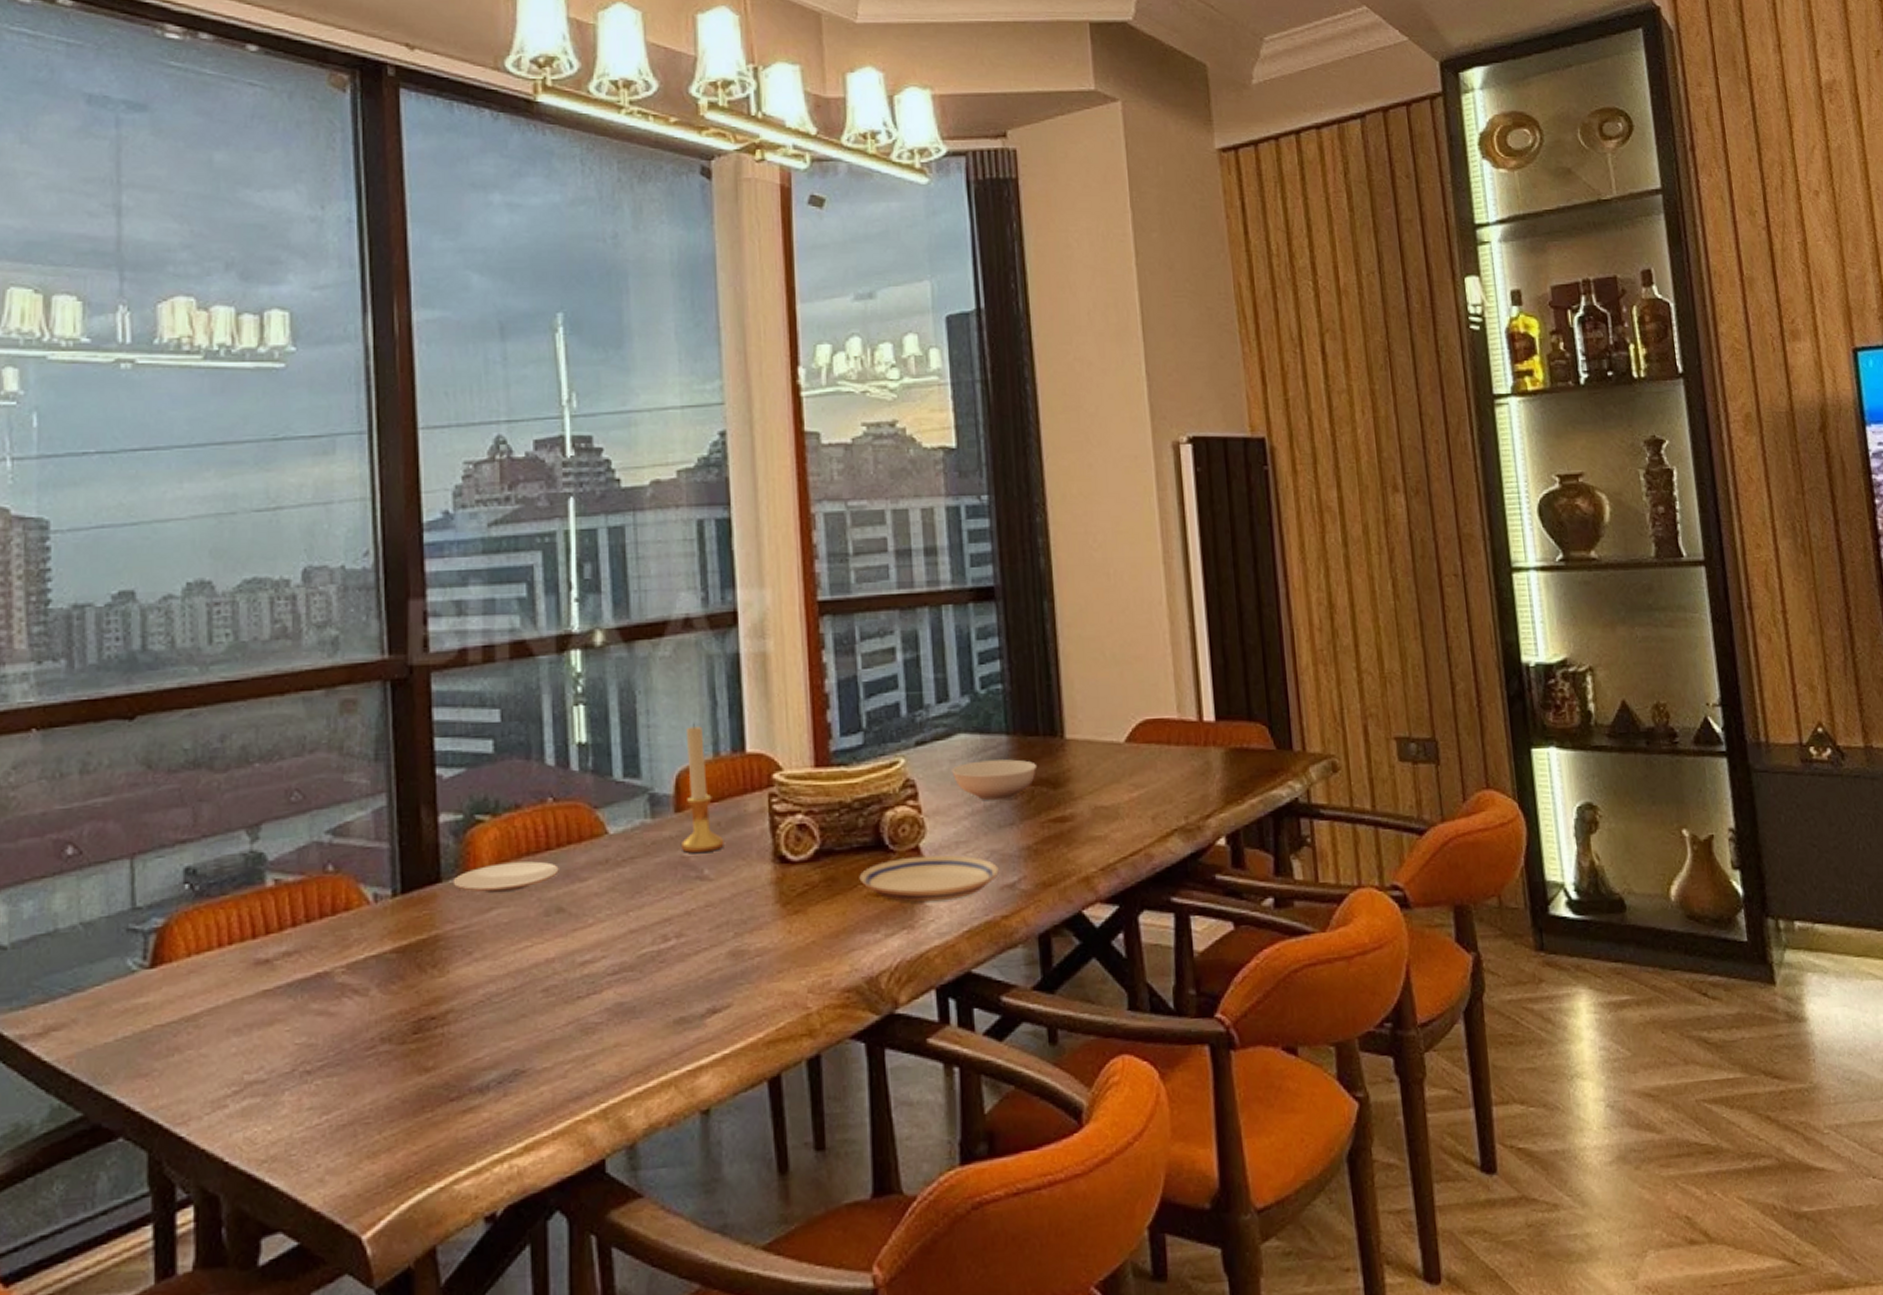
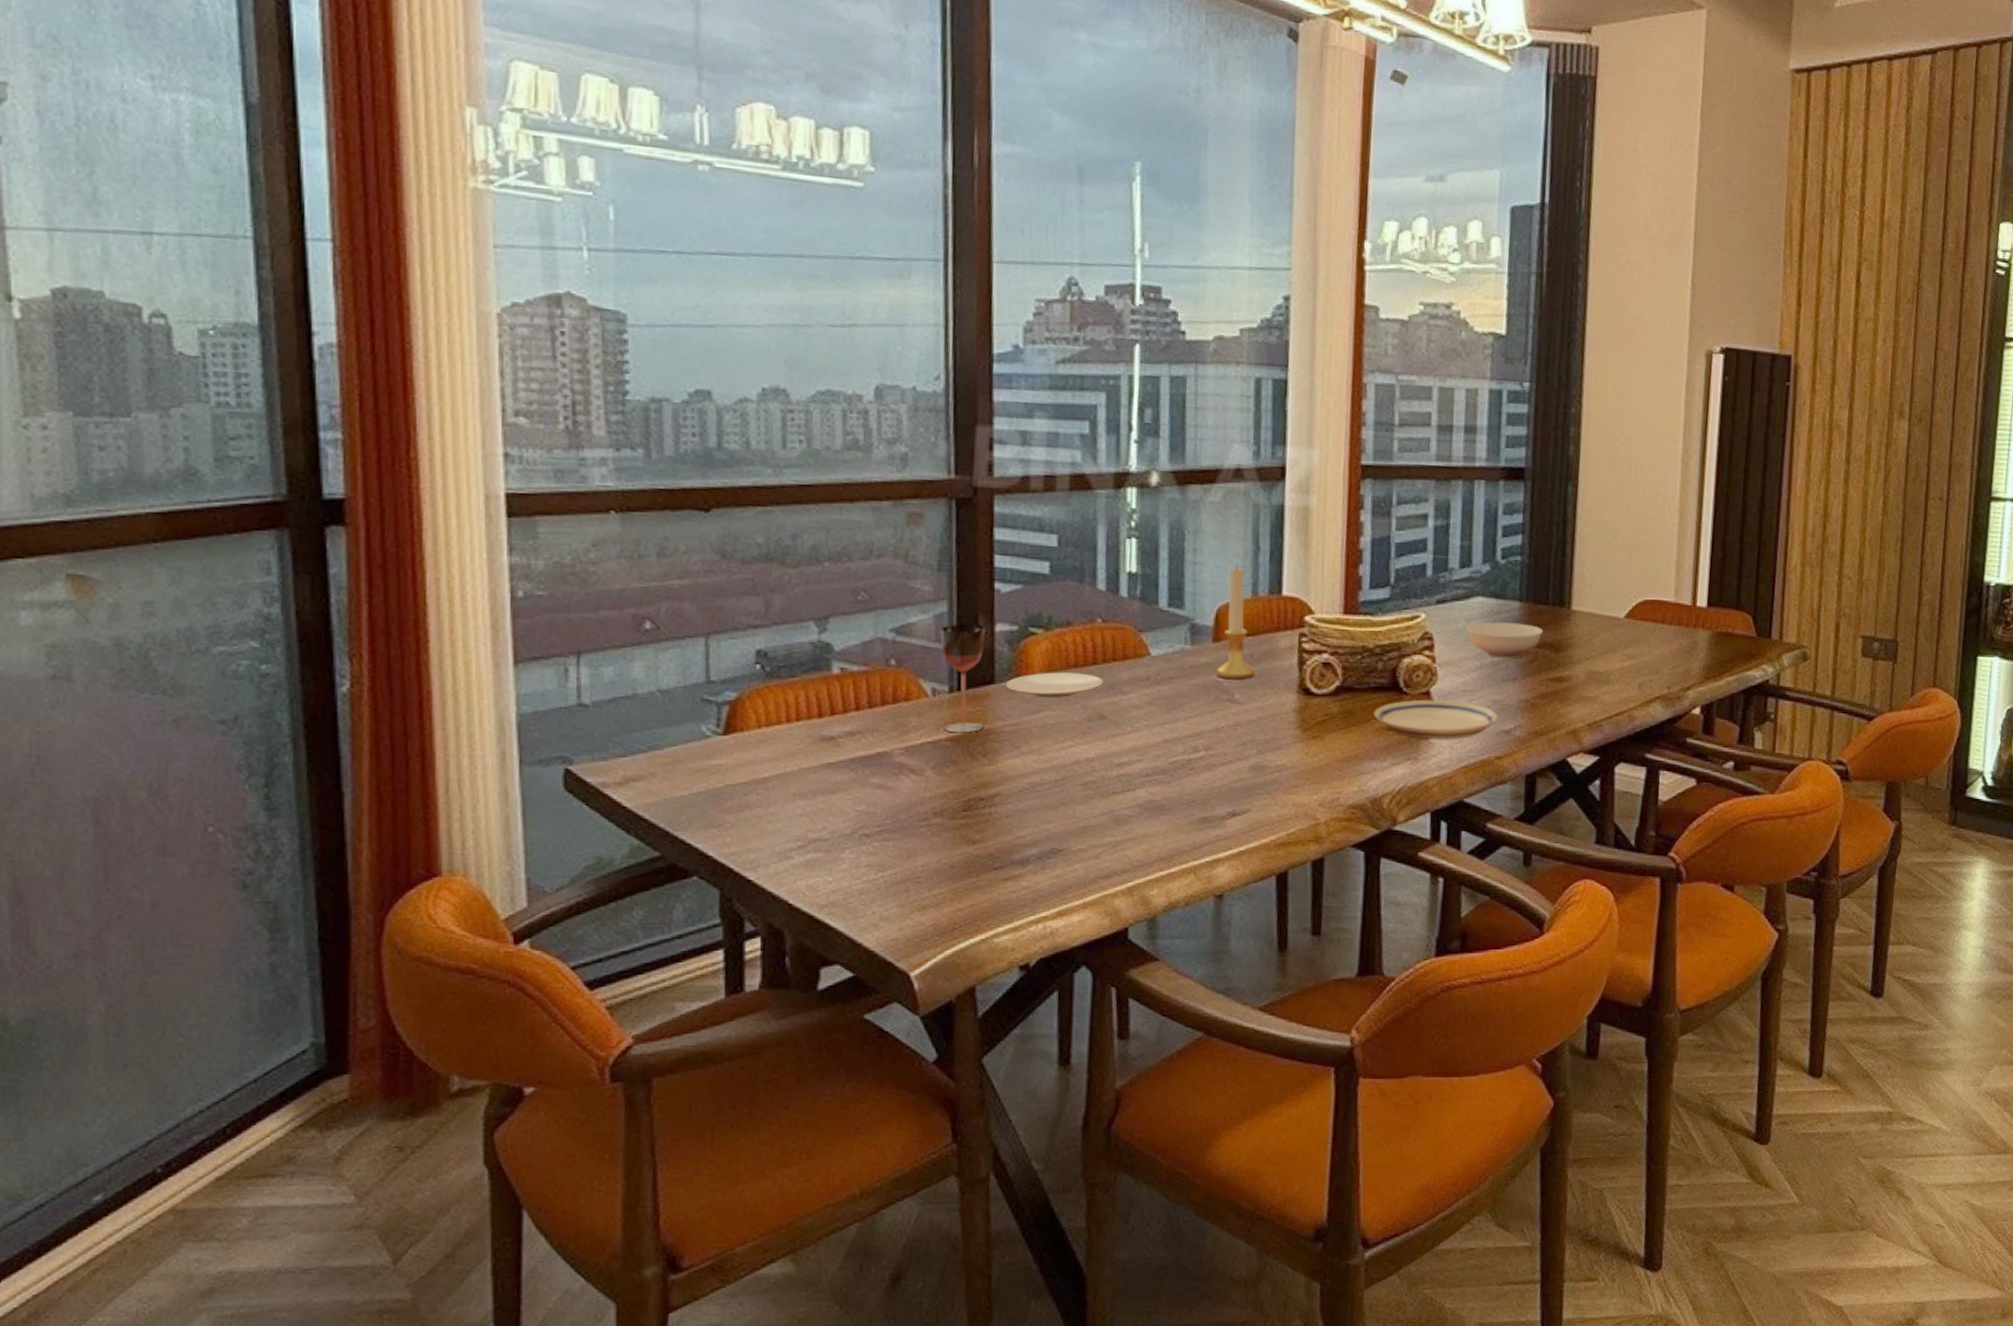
wineglass: none [380,816,433,943] -> present [940,623,985,733]

